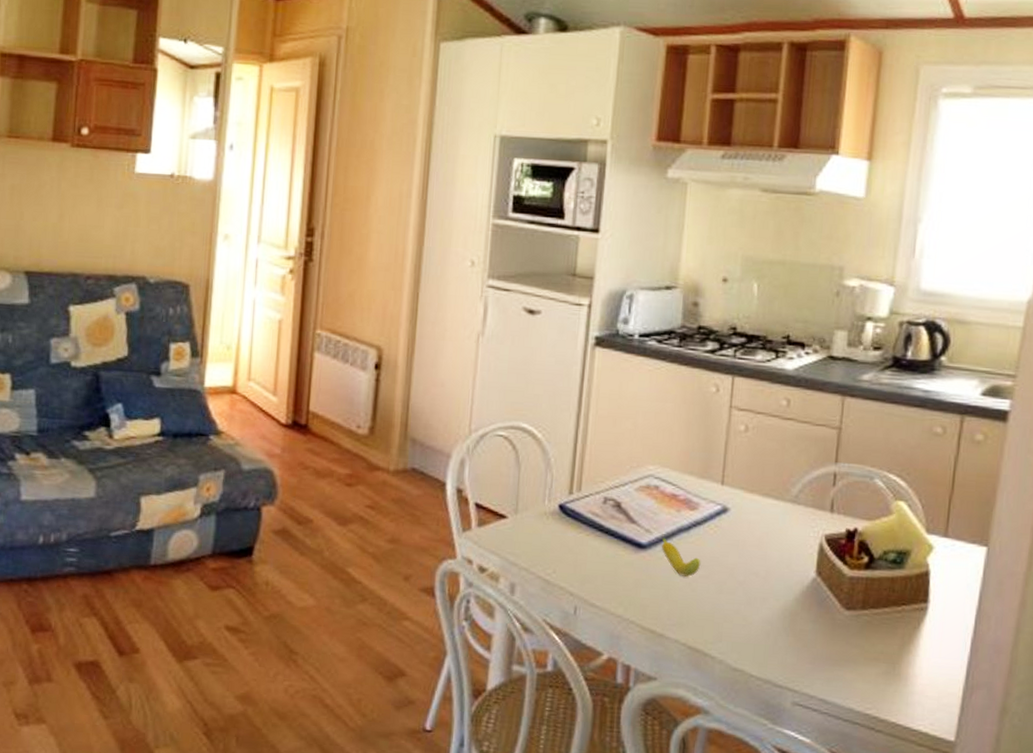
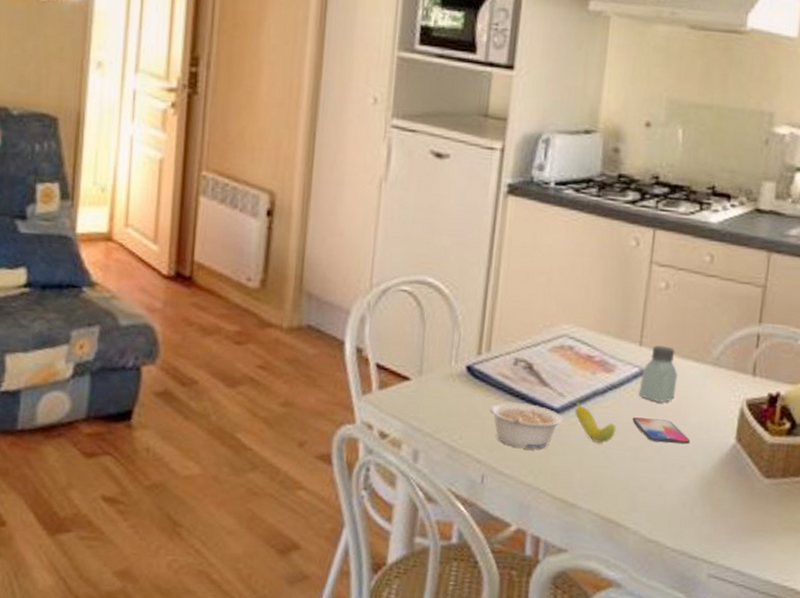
legume: none [581,537,651,582] -> present [489,401,564,449]
smartphone: none [716,552,773,578] -> present [632,417,691,445]
saltshaker: none [721,484,759,538] -> present [638,345,678,402]

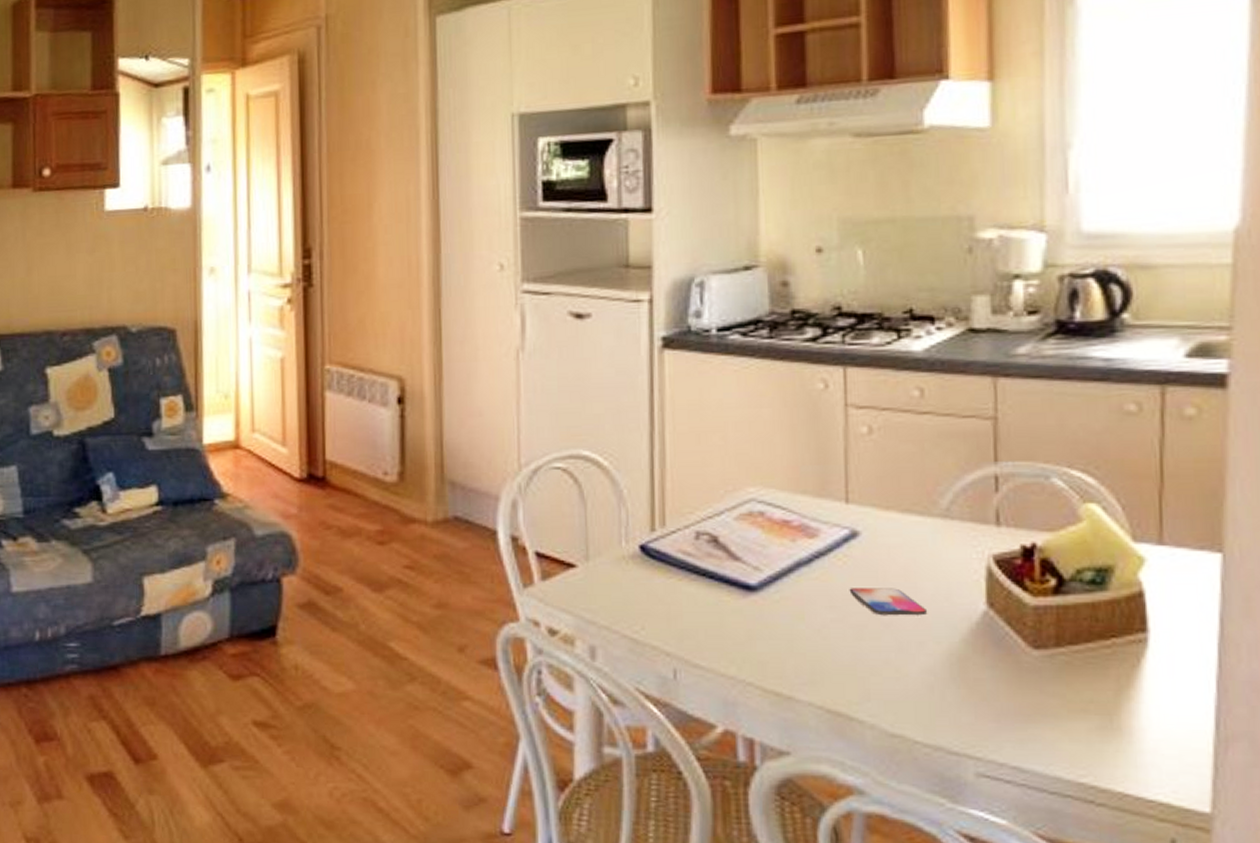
legume: present [489,401,564,449] -> none [673,581,764,634]
fruit: present [574,401,616,443] -> none [775,575,831,622]
saltshaker: present [638,345,678,402] -> none [853,501,900,567]

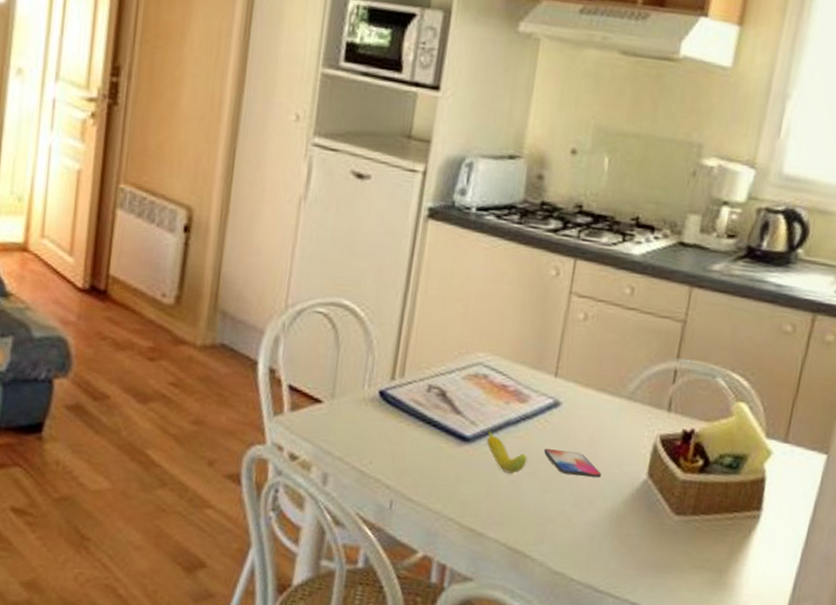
fruit: none [775,575,831,622] -> present [486,431,528,474]

